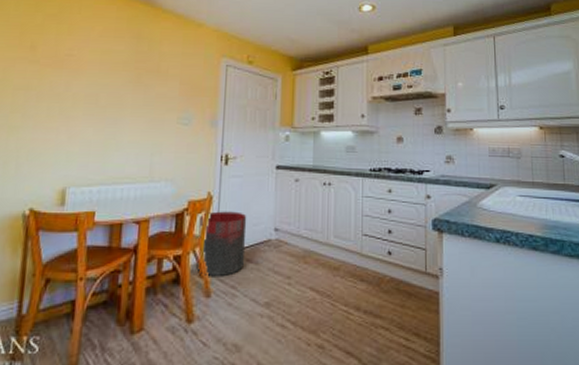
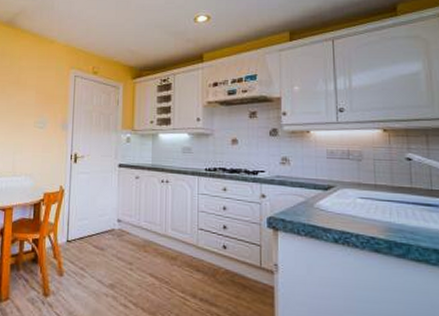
trash can: present [196,211,247,277] -> none [51,202,94,259]

